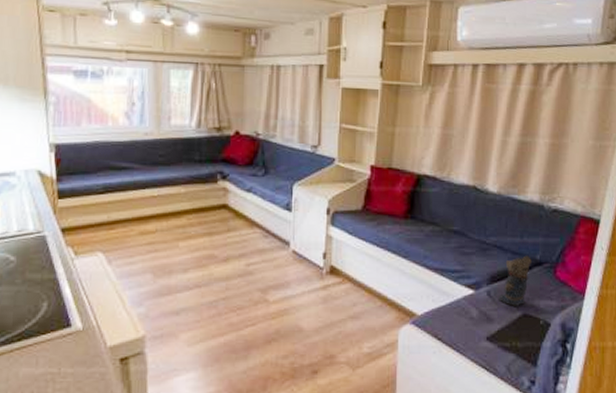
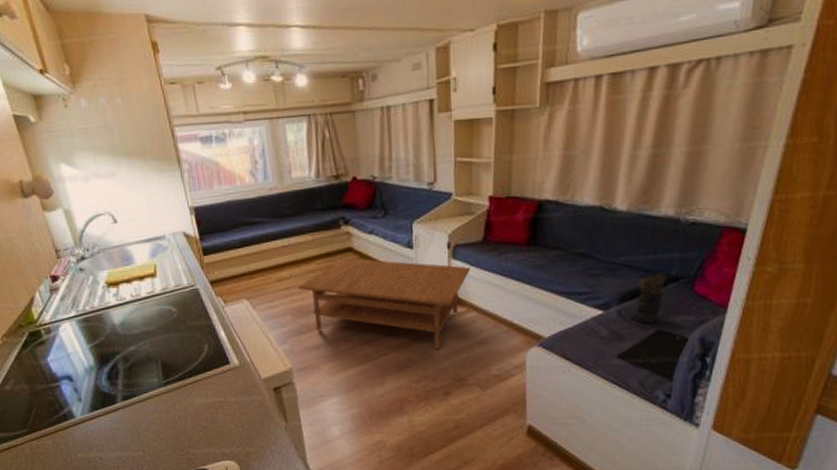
coffee table: none [164,215,349,323] -> present [299,258,471,350]

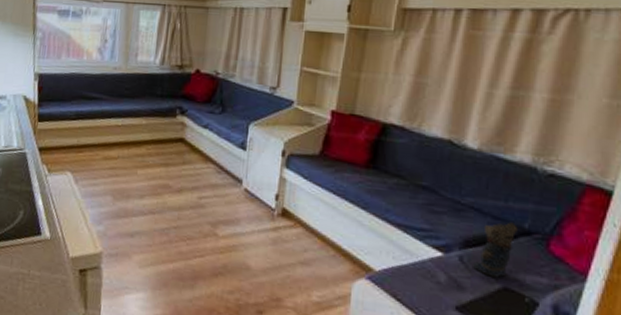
coffee table: present [299,258,471,350] -> none [124,147,304,262]

